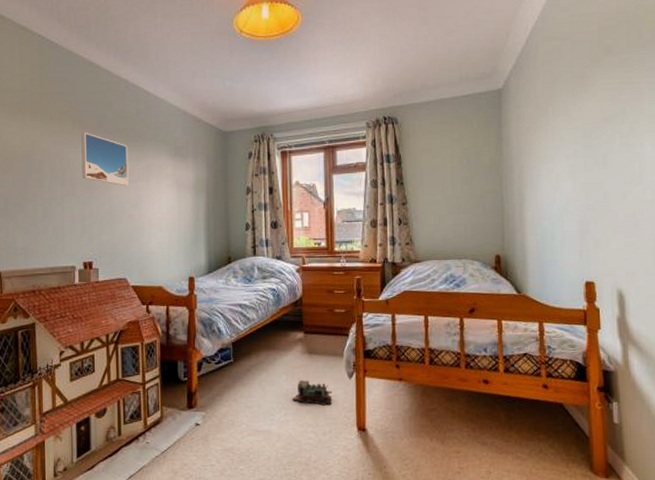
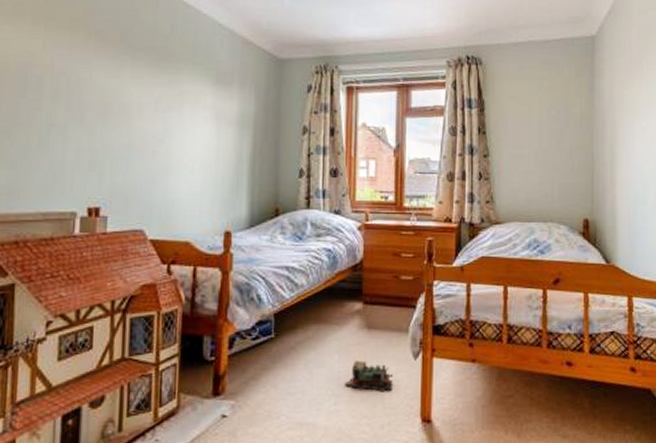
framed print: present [81,132,129,186] -> none [94,45,157,115]

